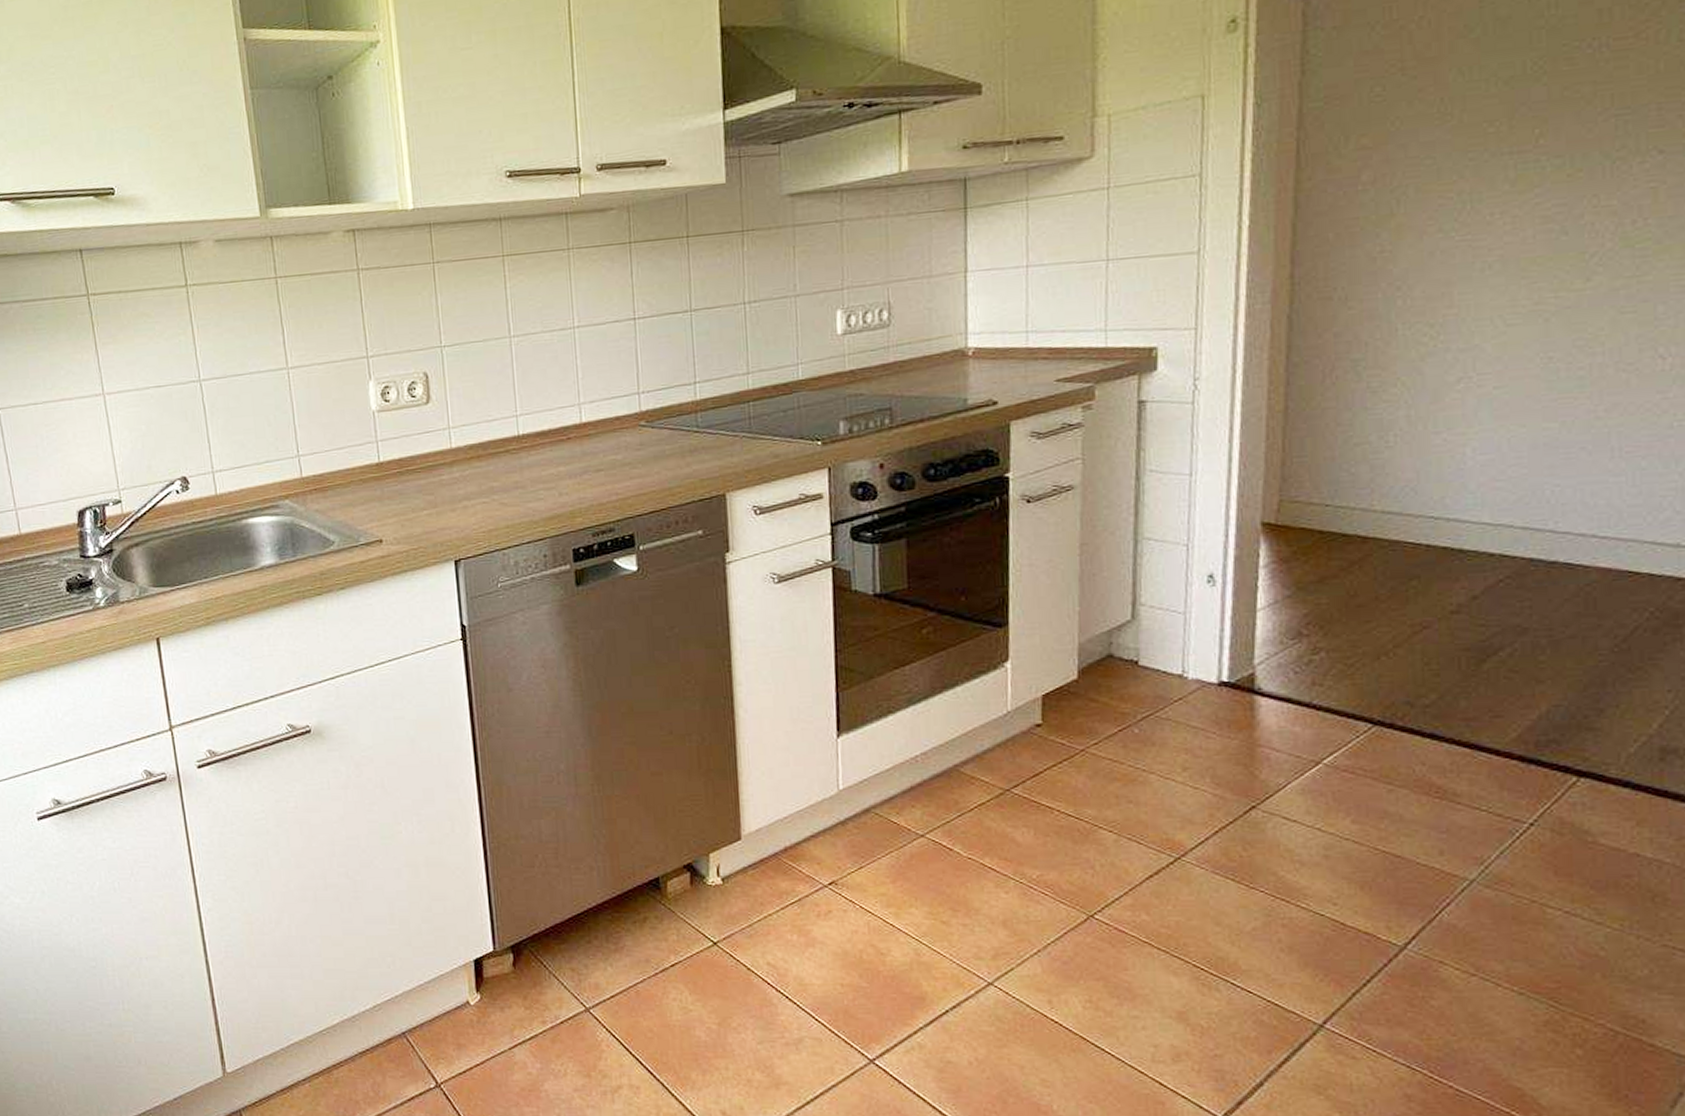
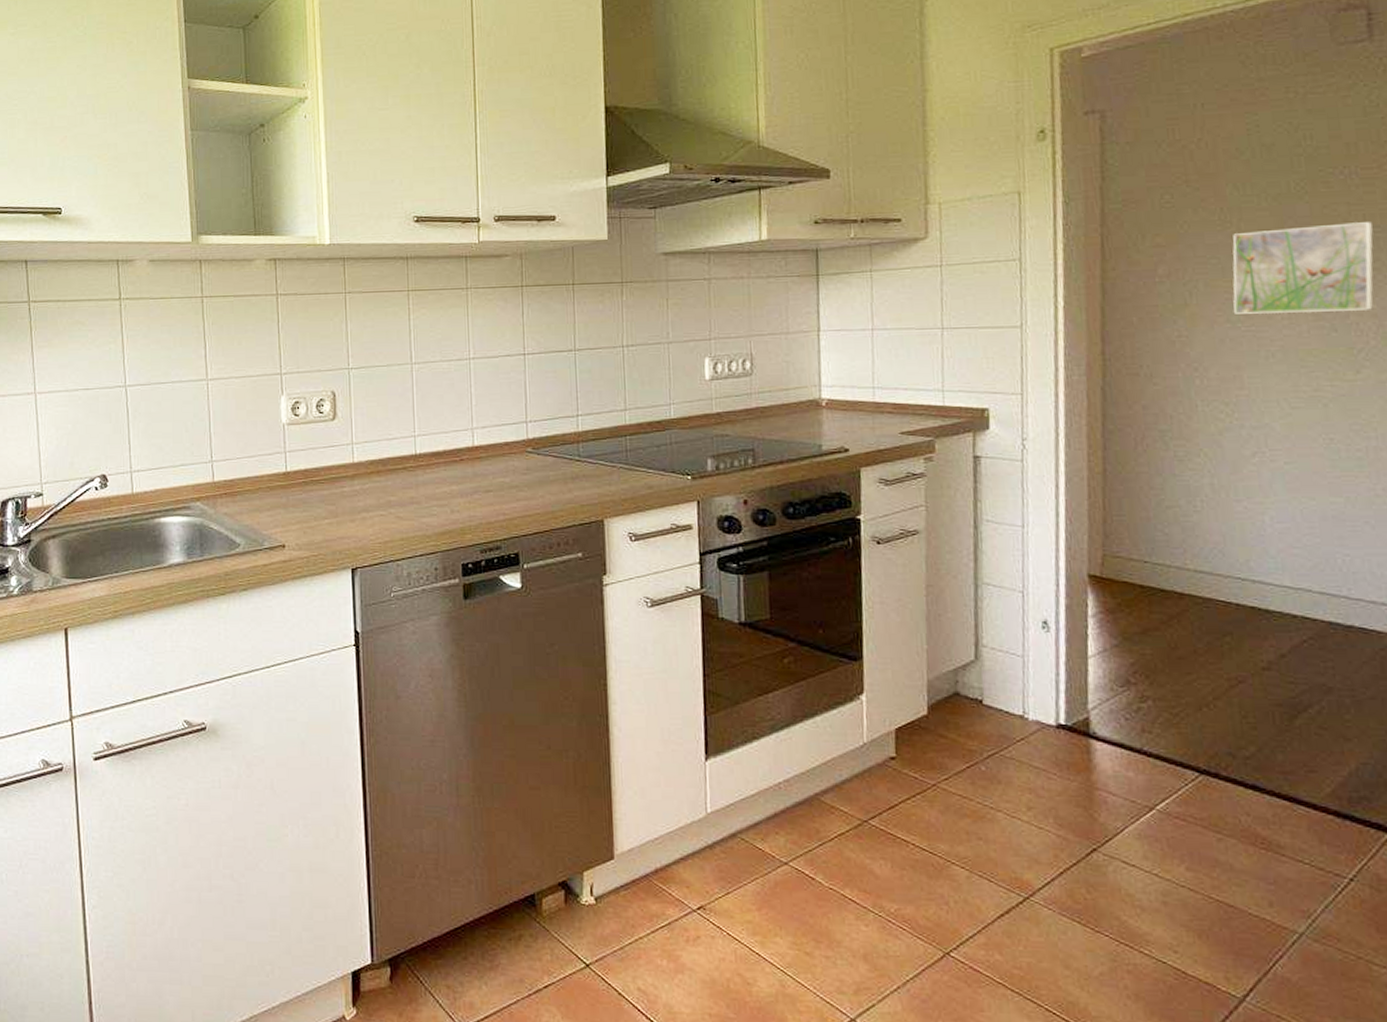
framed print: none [1446,102,1623,222] -> present [1232,222,1374,314]

